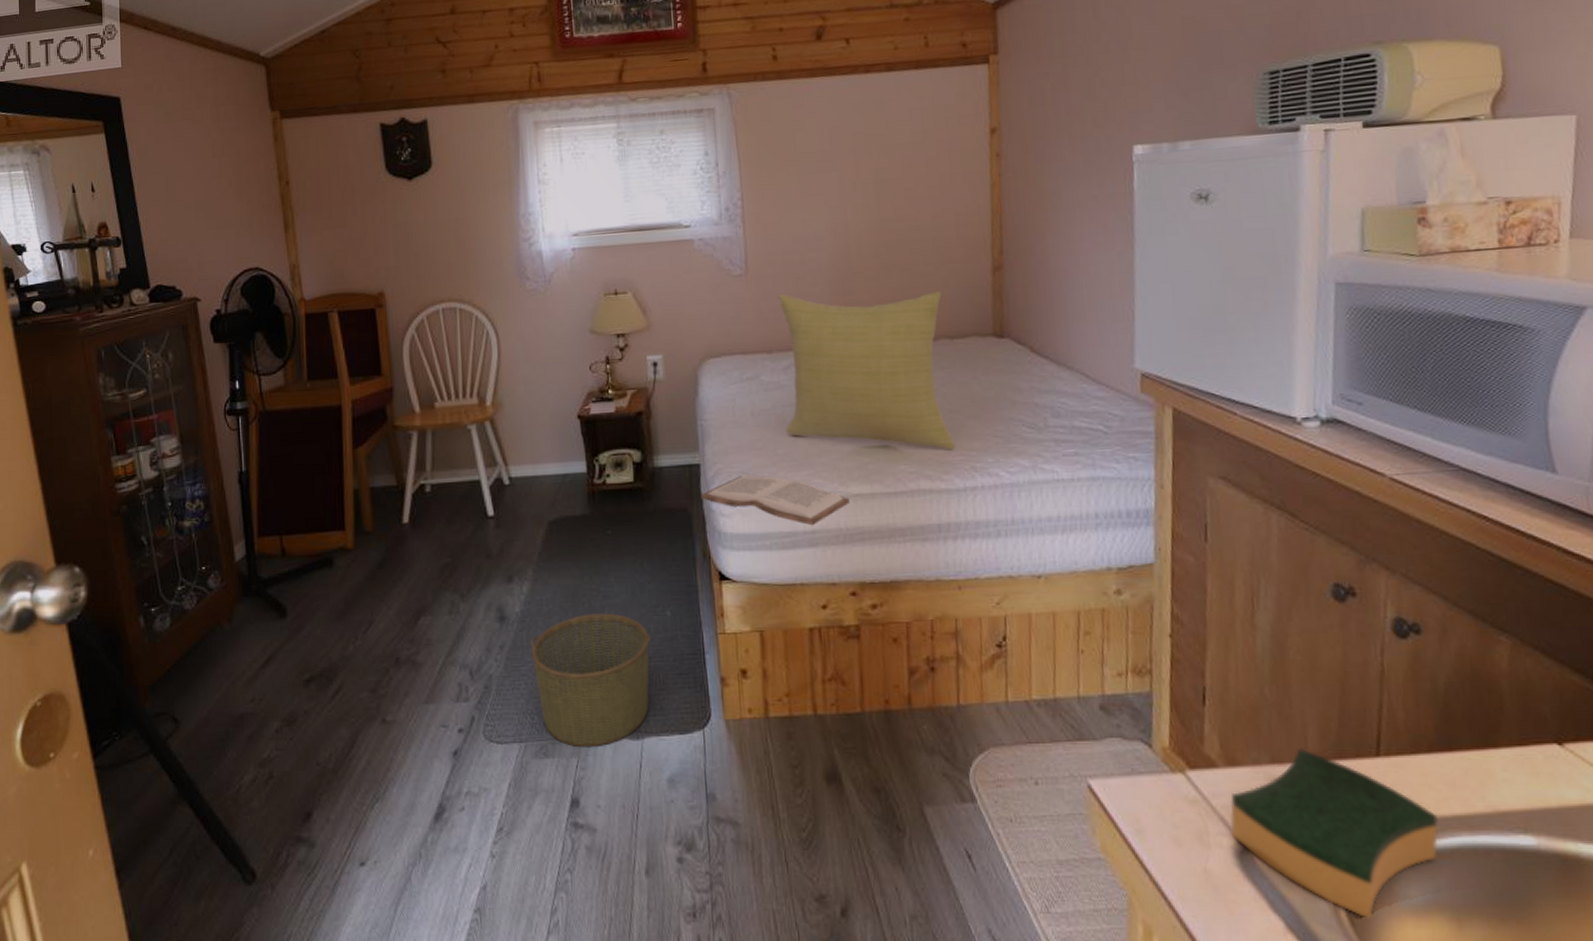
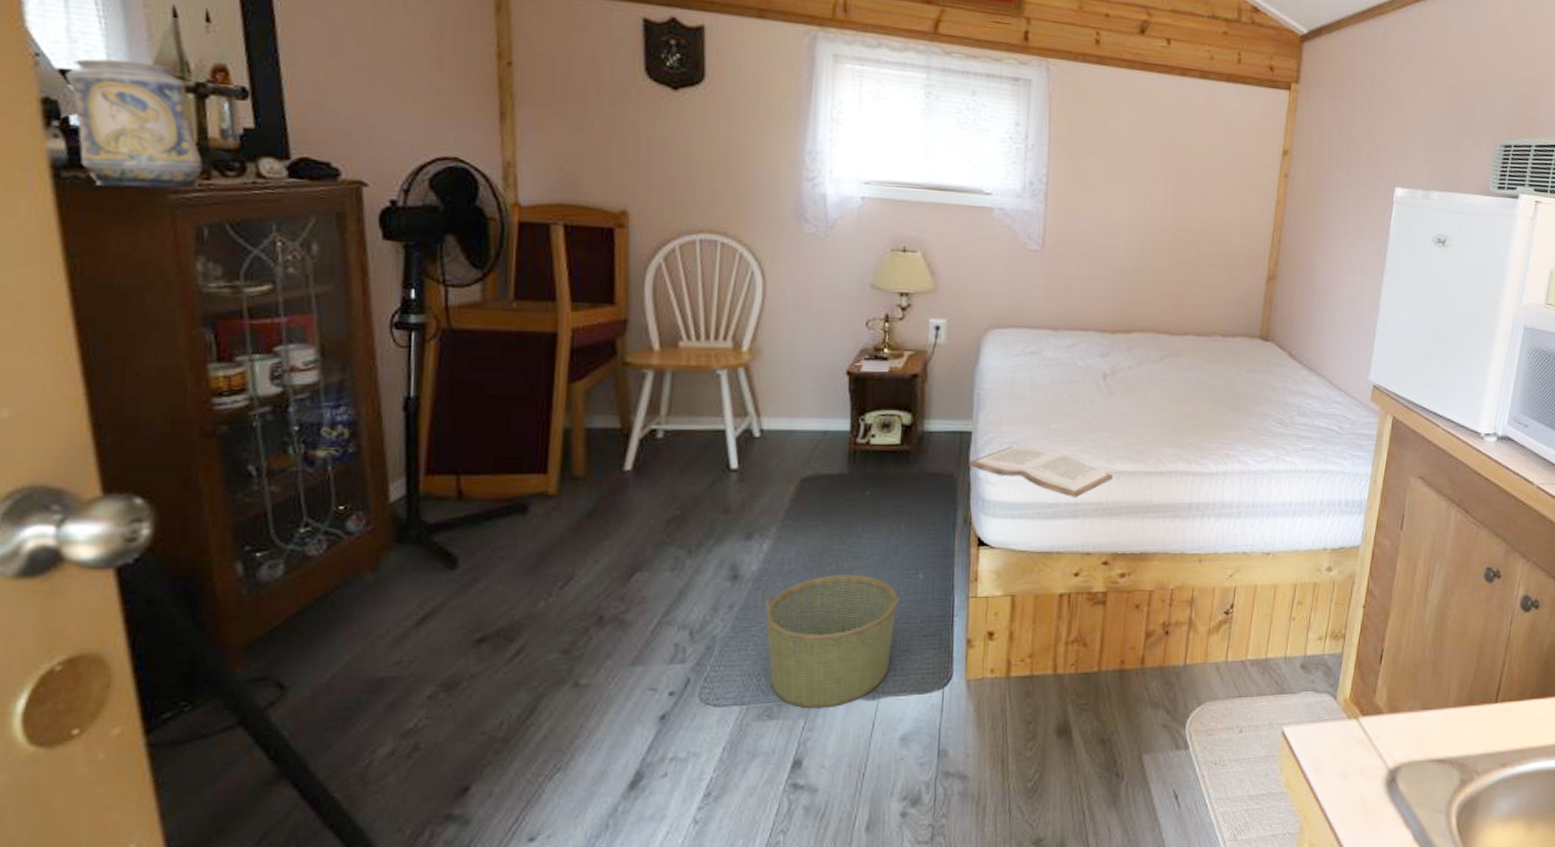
decorative vase: none [15,230,98,329] -> present [65,57,203,188]
pillow: present [778,291,955,450] -> none [1061,274,1221,437]
sponge: present [1230,748,1438,919] -> none [1385,698,1528,828]

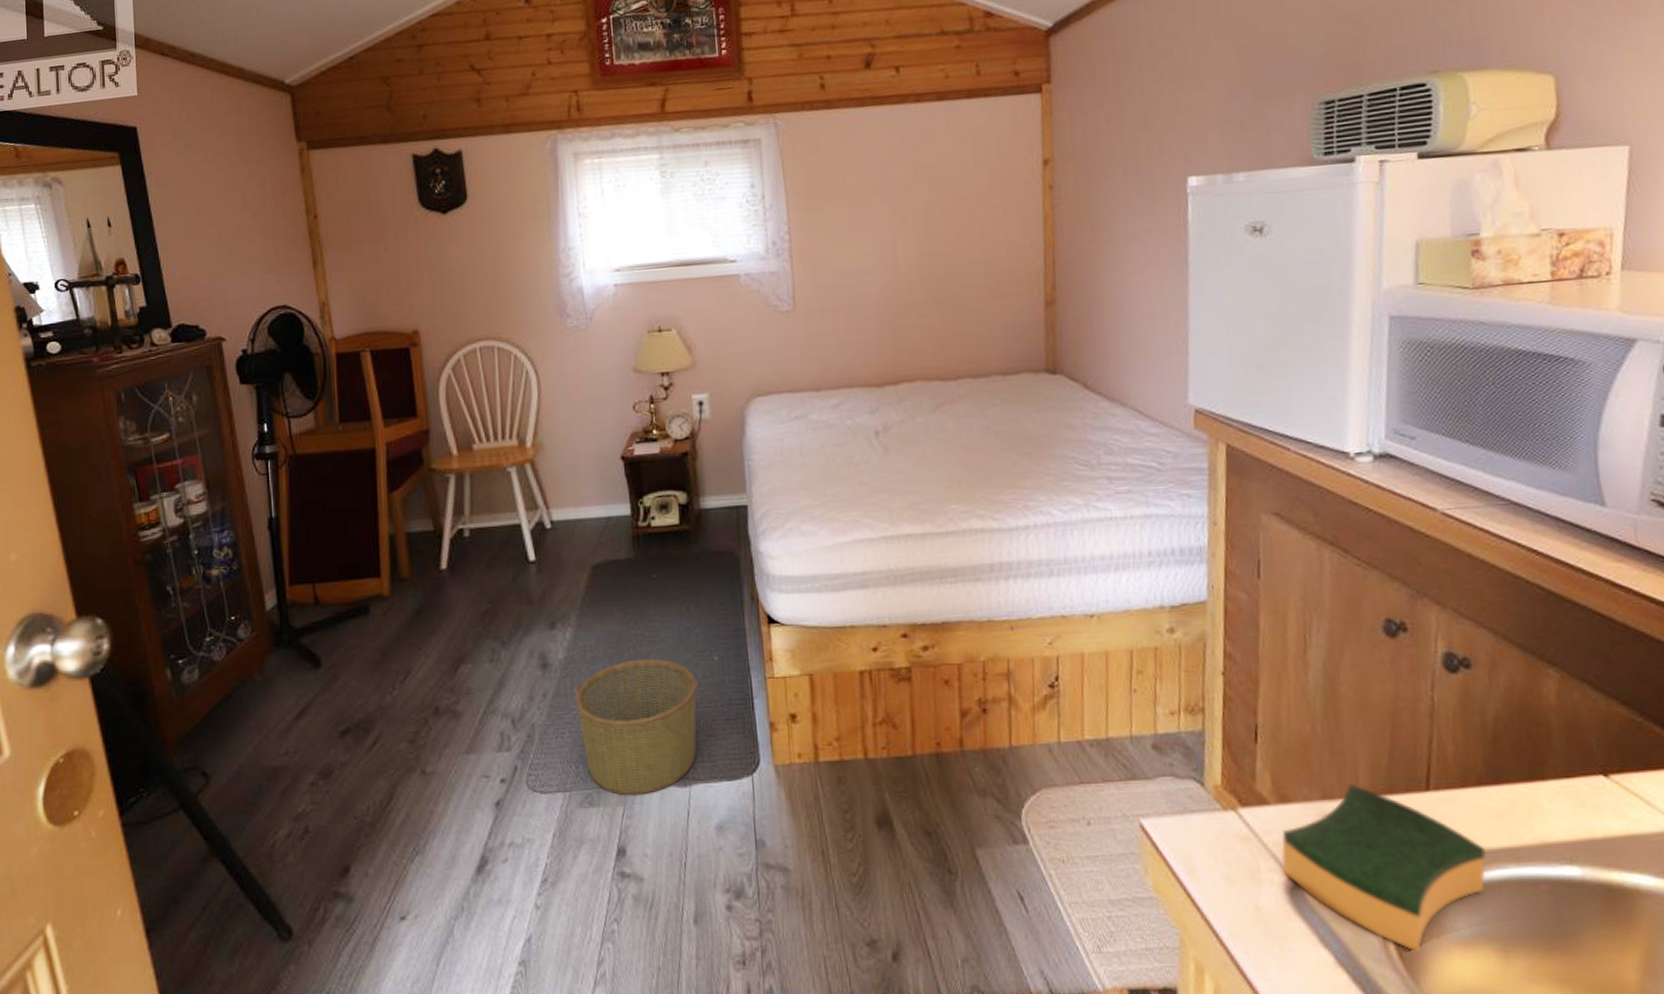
decorative vase: present [65,57,203,188] -> none [27,267,116,370]
alarm clock: none [897,325,928,362] -> present [665,404,694,442]
book: present [968,445,1113,498] -> none [748,515,900,567]
sponge: none [1385,698,1528,828] -> present [1281,784,1486,952]

